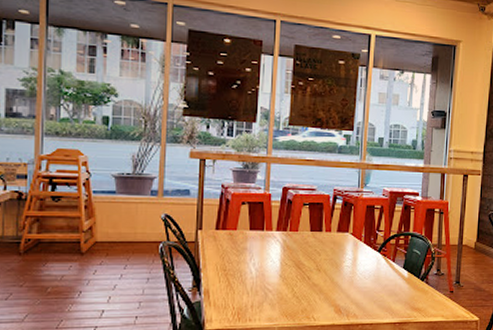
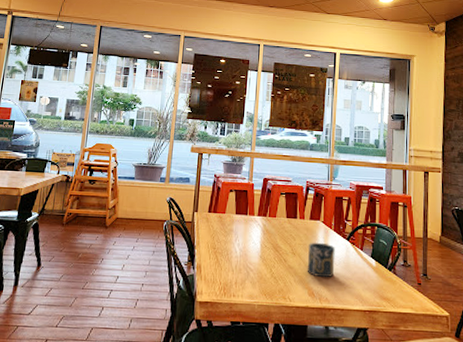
cup: none [333,256,365,294] -> present [307,242,335,278]

